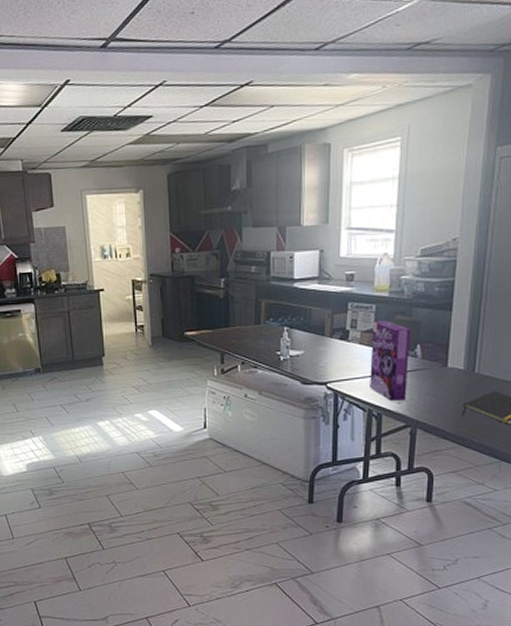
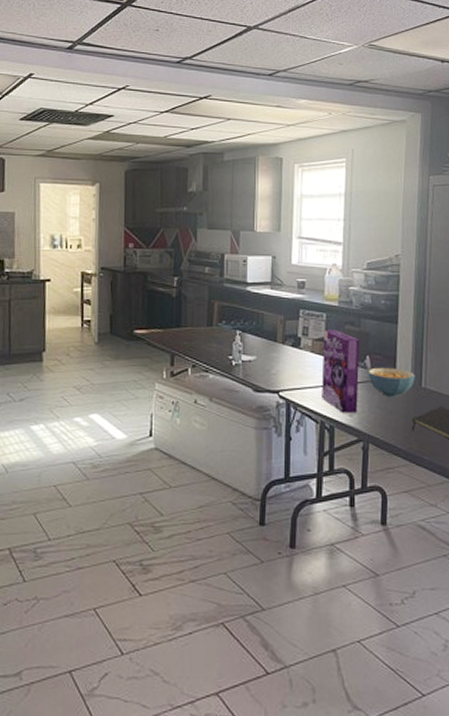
cereal bowl: none [418,355,468,384] -> present [367,367,415,397]

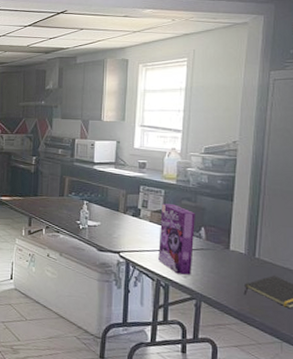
cereal bowl: present [367,367,415,397] -> none [202,237,249,264]

